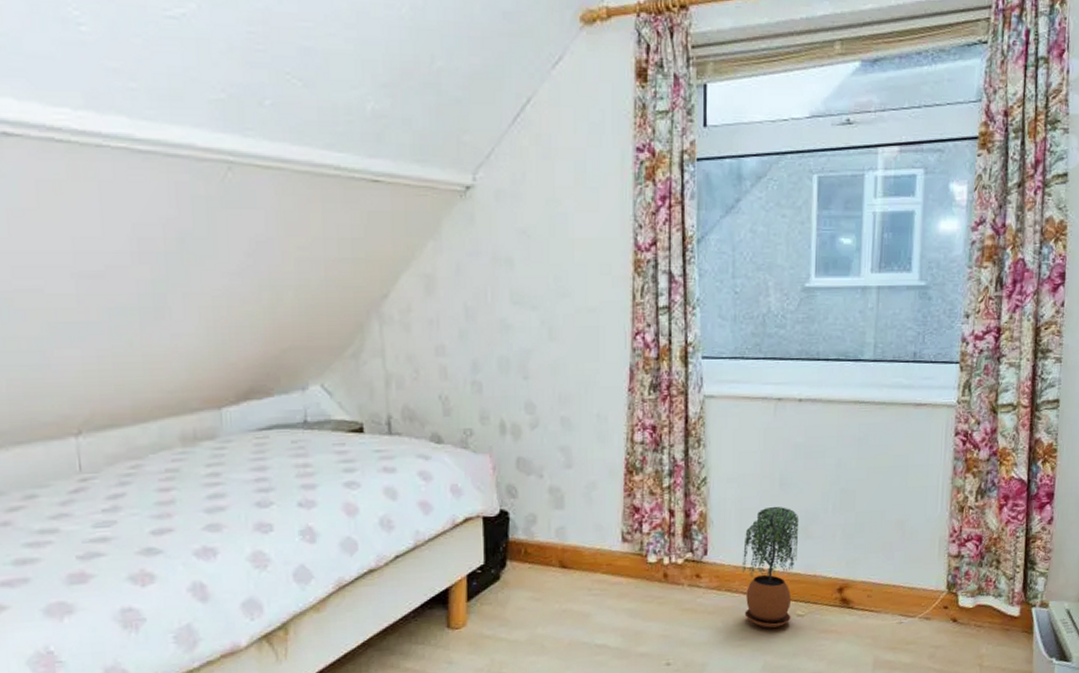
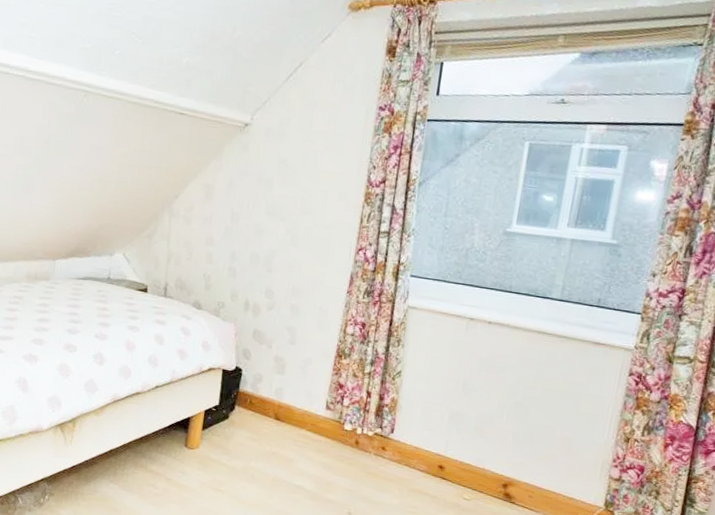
potted plant: present [741,506,799,628] -> none [418,405,476,505]

